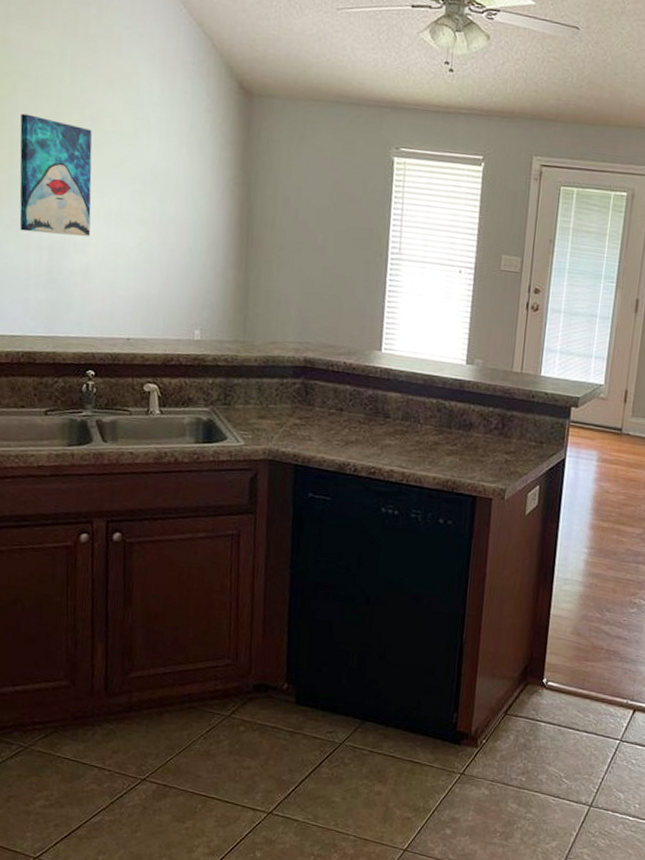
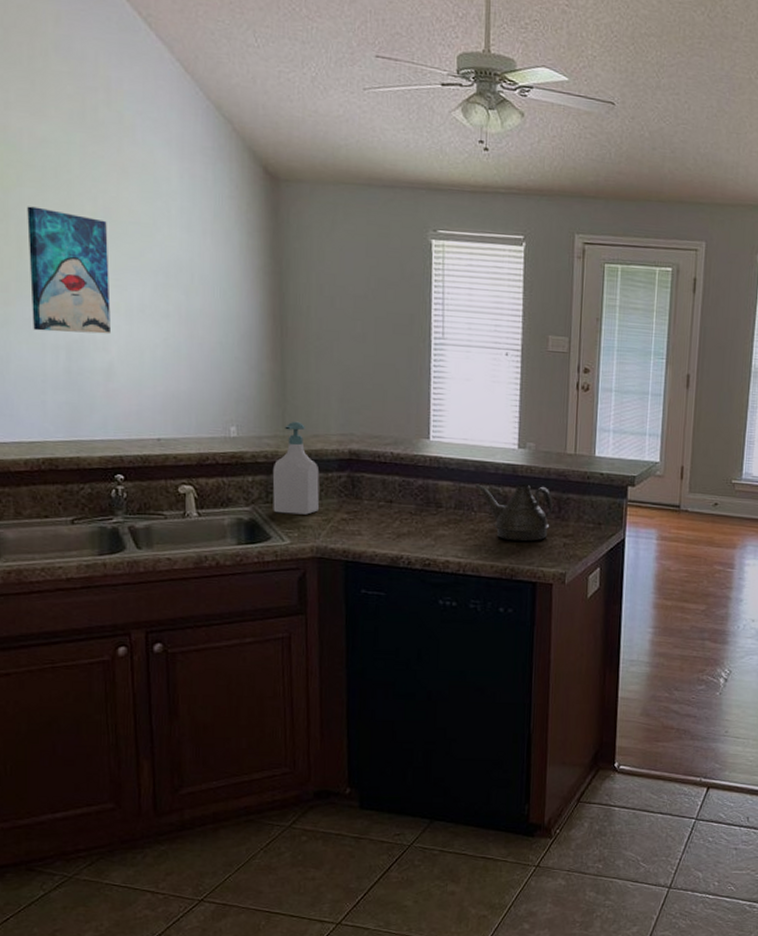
soap bottle: none [230,327,276,418] -> present [272,421,320,515]
teapot: none [423,397,497,456] -> present [475,484,553,541]

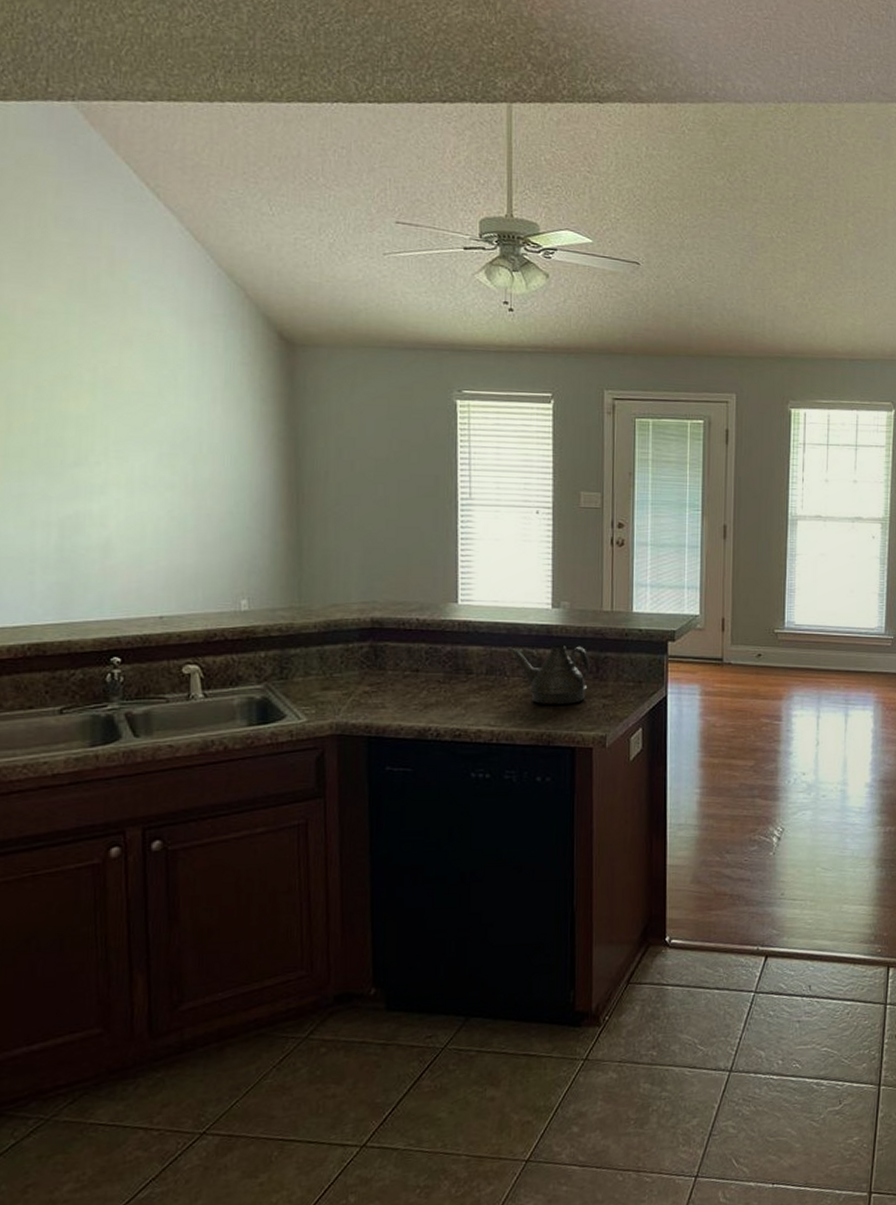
wall art: present [27,206,112,335] -> none [18,378,110,509]
soap bottle: present [272,421,320,515] -> none [287,591,339,690]

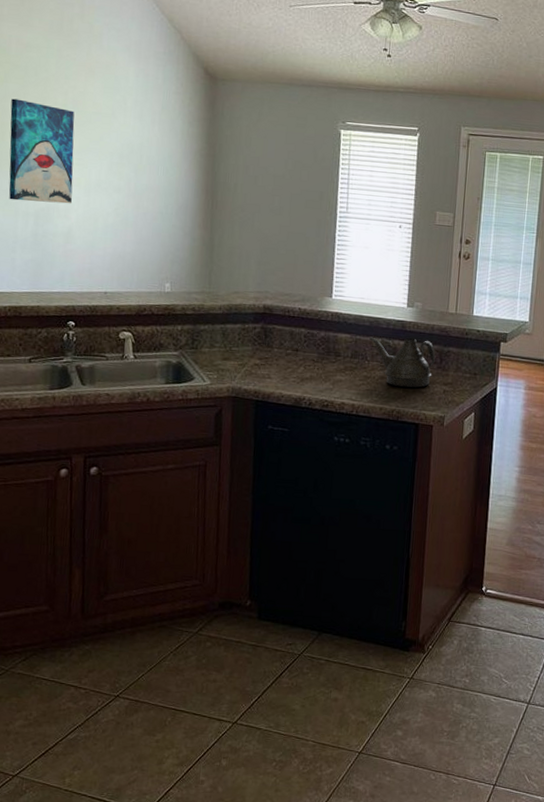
wall art: none [18,378,110,509] -> present [8,98,75,204]

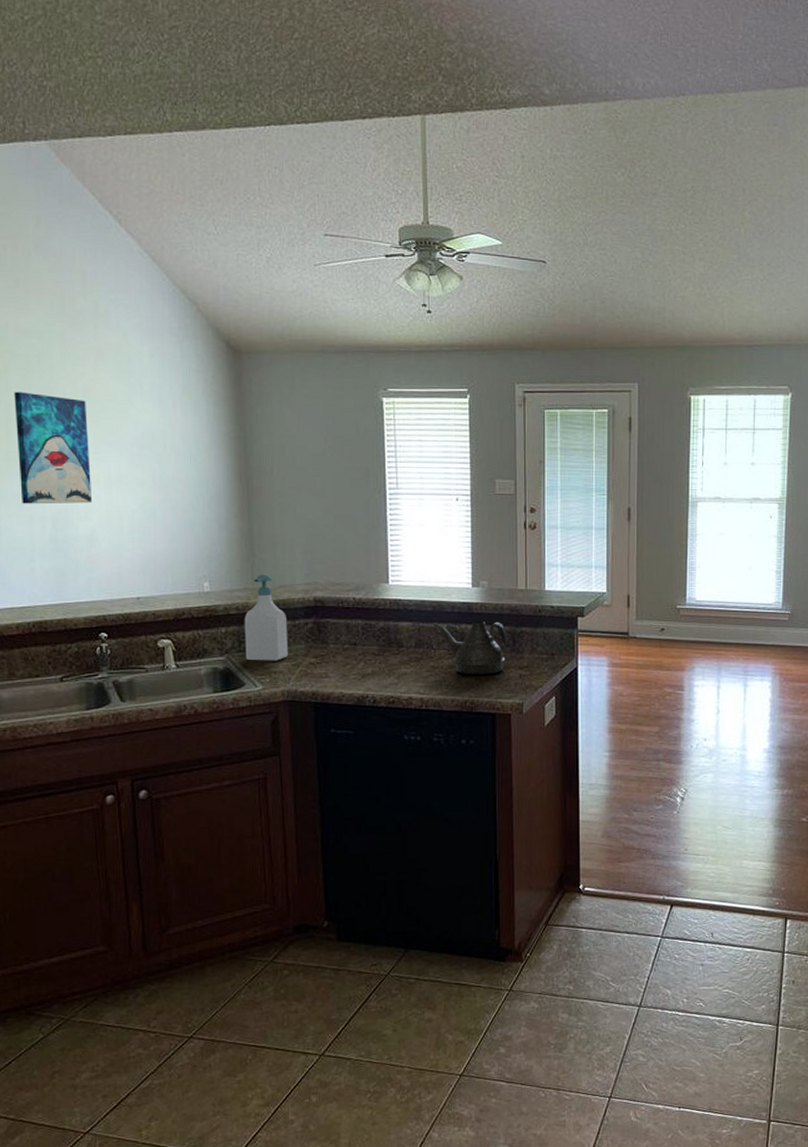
soap bottle: none [197,279,238,360] -> present [244,573,288,661]

